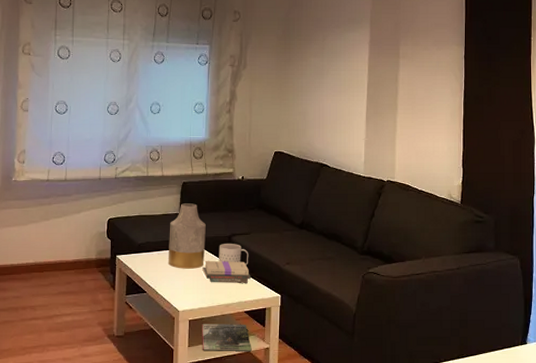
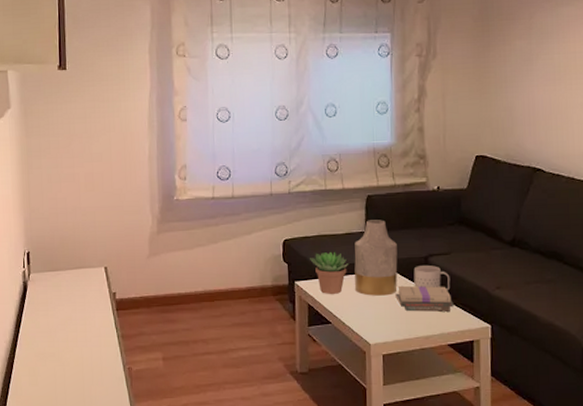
succulent plant: none [131,230,164,268] -> present [310,251,349,295]
magazine: present [202,324,252,351] -> none [398,359,459,391]

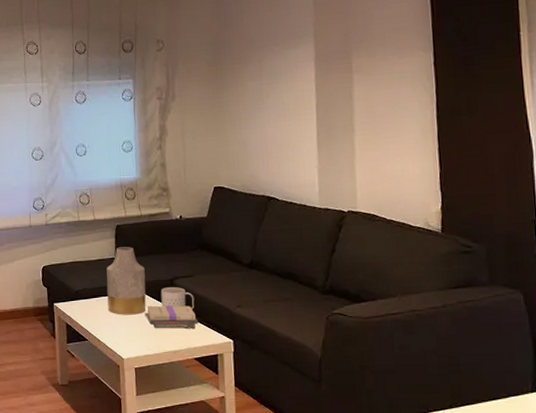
succulent plant: present [310,251,349,295] -> none [67,276,102,315]

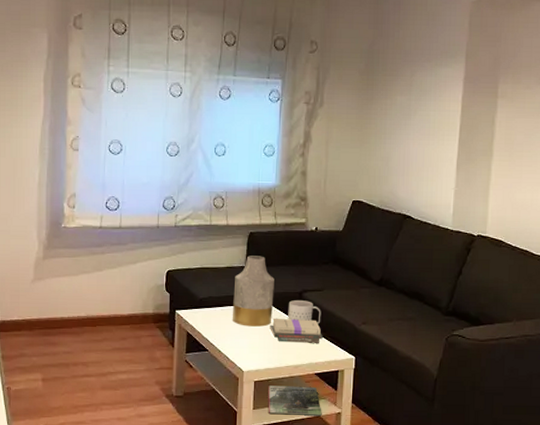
magazine: none [149,371,206,400] -> present [268,385,322,416]

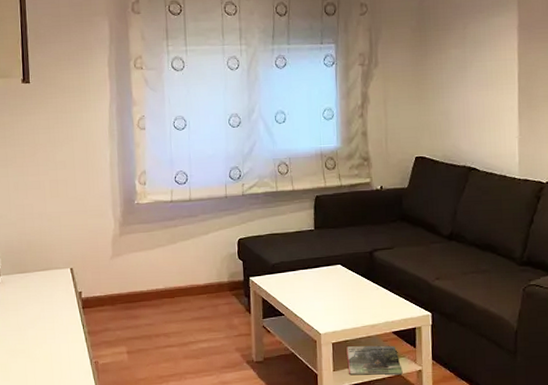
vase: present [232,255,274,327] -> none [304,218,345,289]
books: present [270,318,323,343] -> none [343,278,397,303]
mug: present [288,300,321,324] -> none [359,259,394,283]

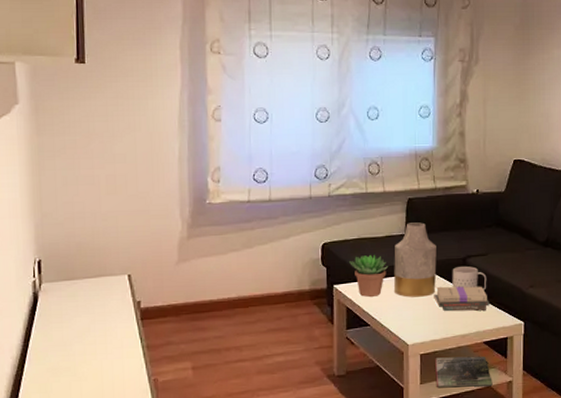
succulent plant: none [263,248,300,289] -> present [349,254,389,298]
vase: none [304,218,345,289] -> present [393,222,437,298]
books: none [343,278,397,303] -> present [434,286,490,312]
mug: none [359,259,394,283] -> present [452,266,487,291]

